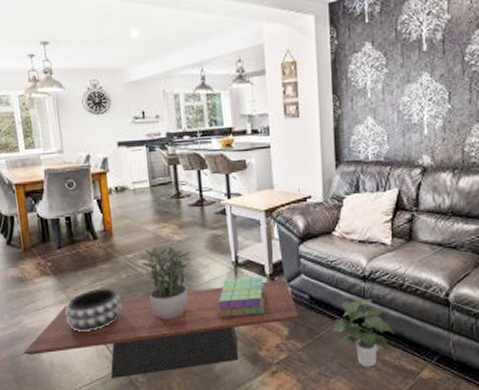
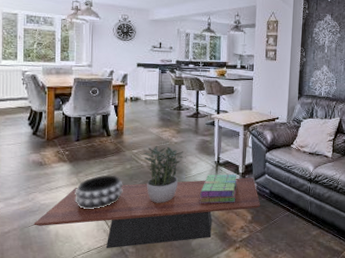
potted plant: present [331,298,395,367] -> none [283,195,328,247]

